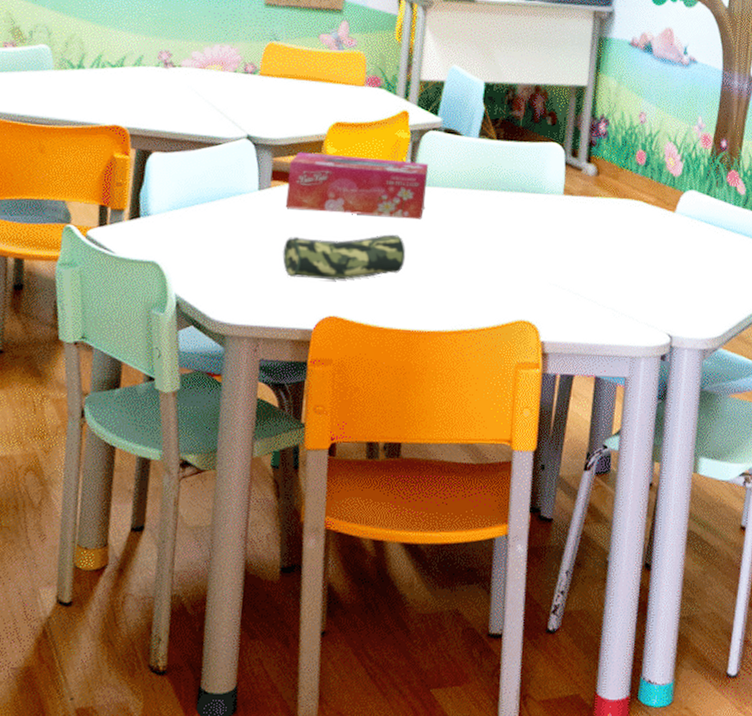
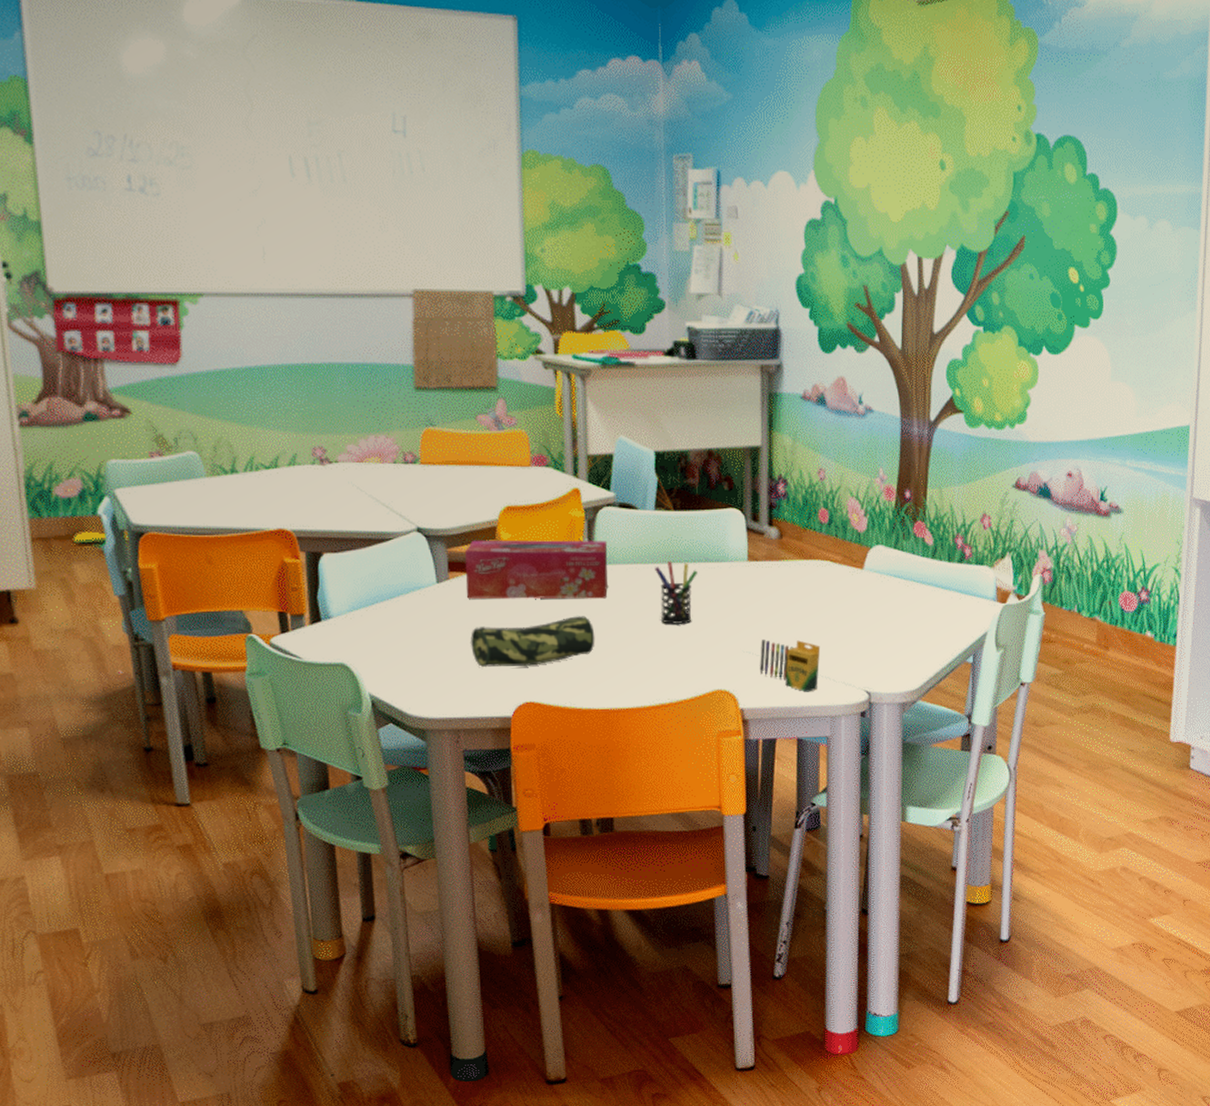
pen holder: none [472,189,513,252] -> present [655,562,697,625]
crayon: none [564,274,627,330] -> present [760,640,821,692]

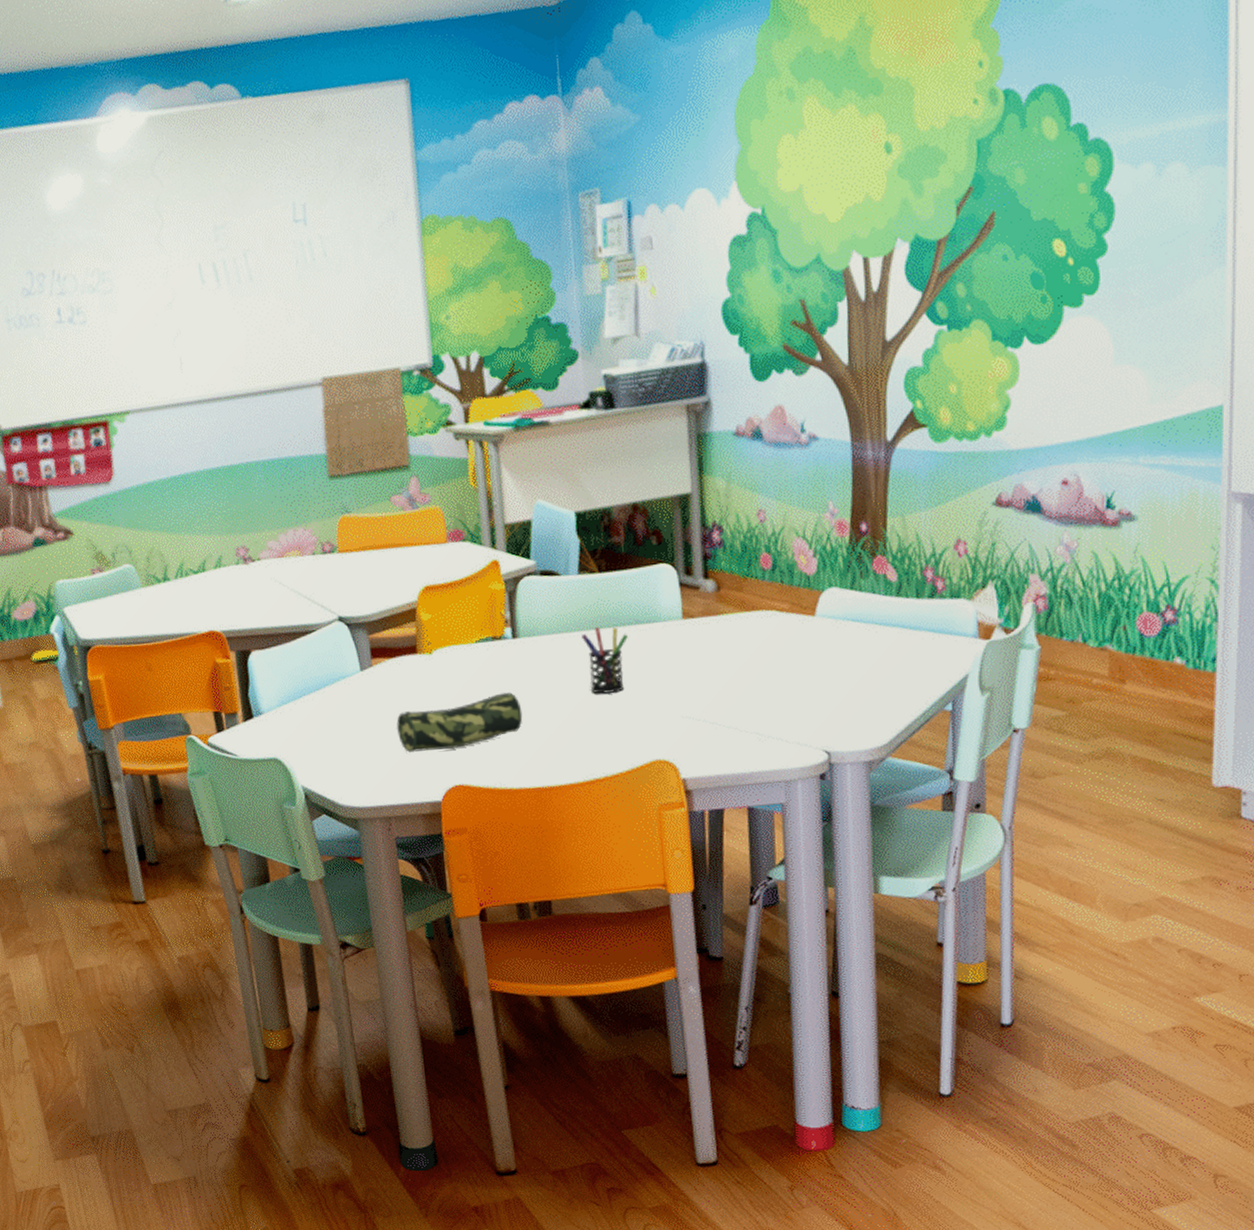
tissue box: present [465,540,608,599] -> none [387,612,533,684]
crayon: present [760,640,821,692] -> none [701,700,770,757]

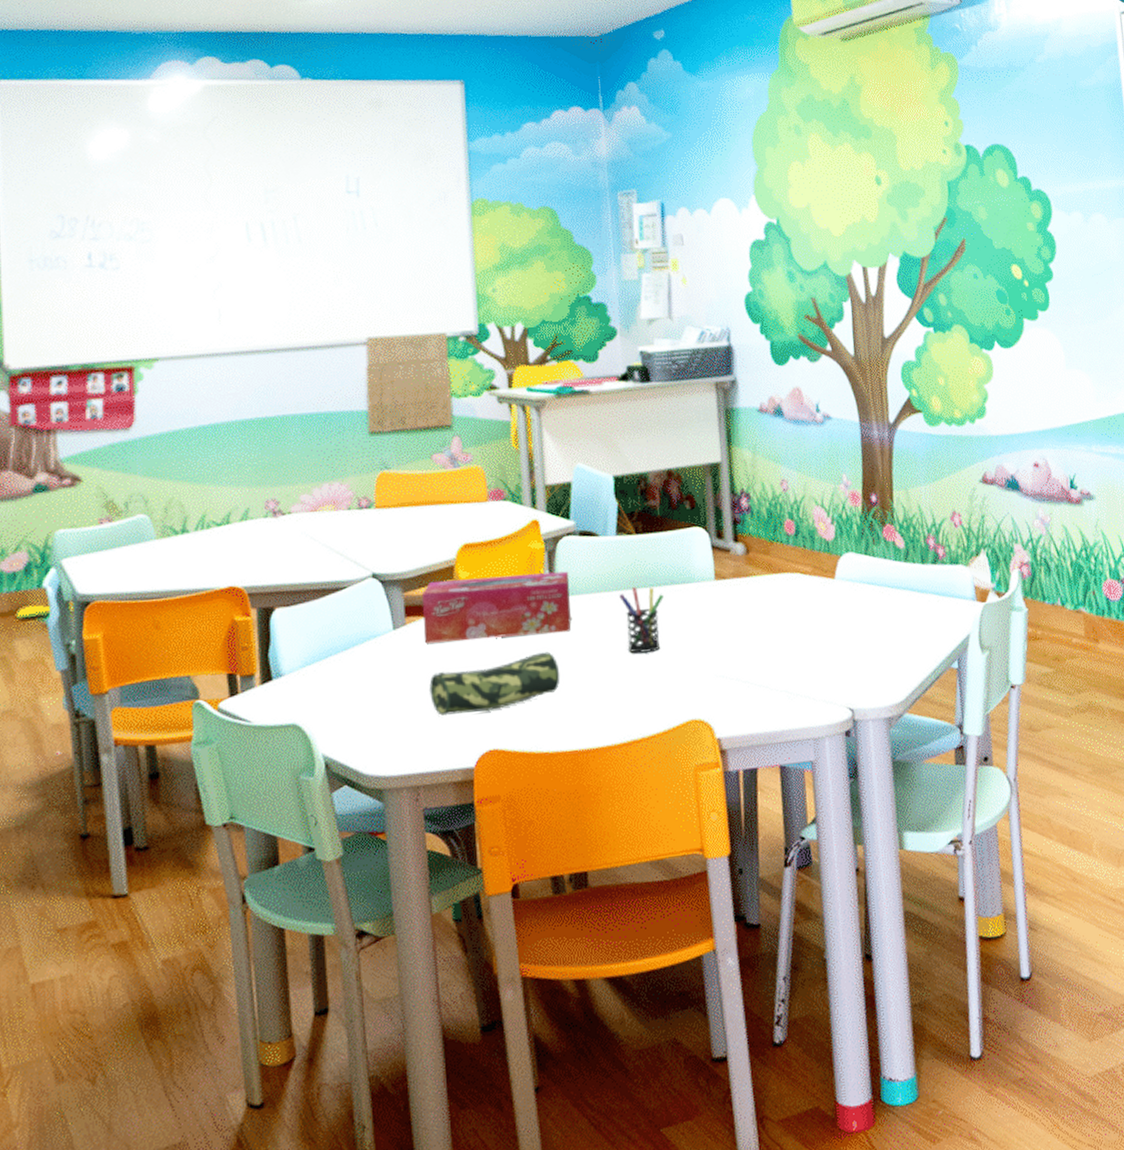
tissue box: none [387,612,533,684] -> present [422,571,571,644]

